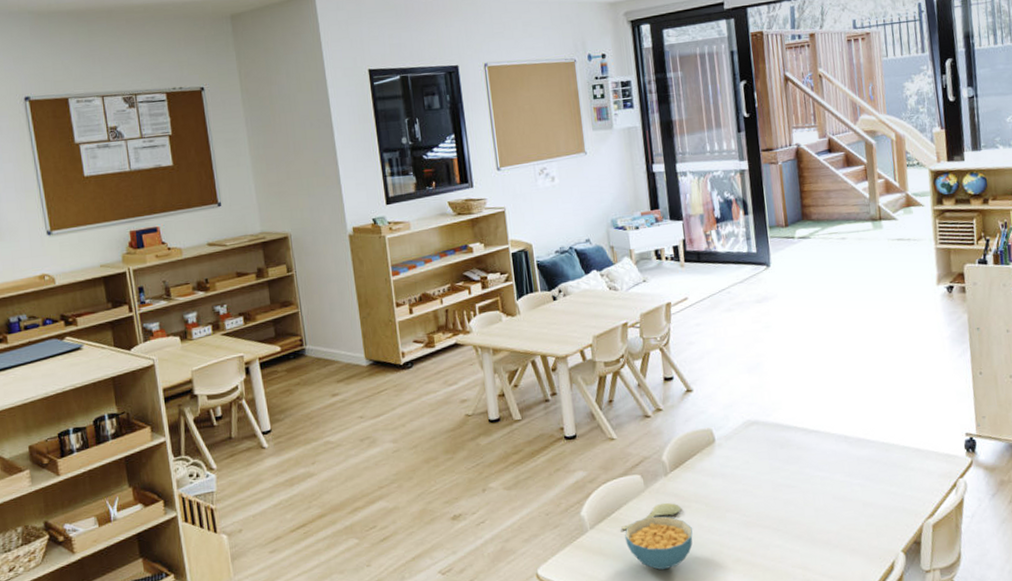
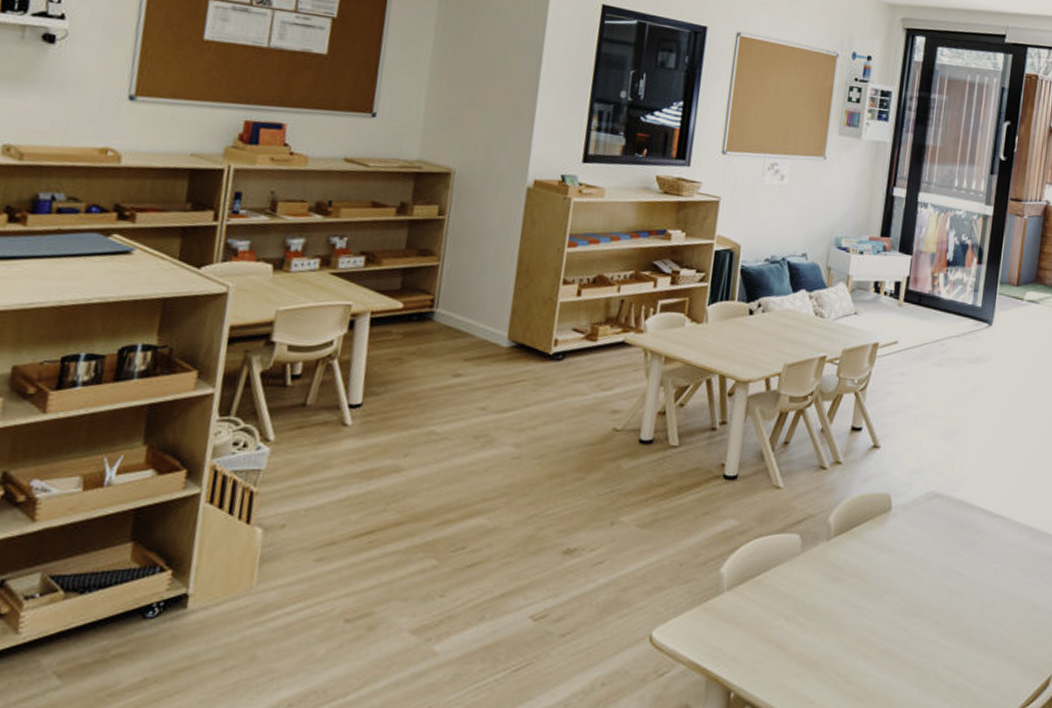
spoon: present [621,502,681,530] -> none [763,571,836,597]
cereal bowl: present [625,516,693,570] -> none [764,586,844,652]

